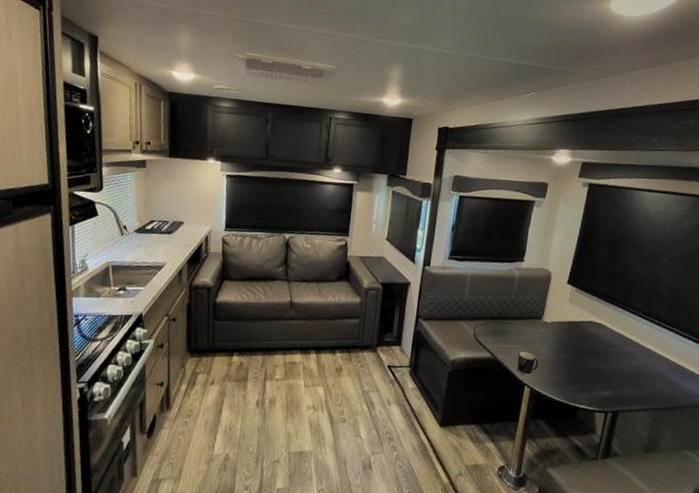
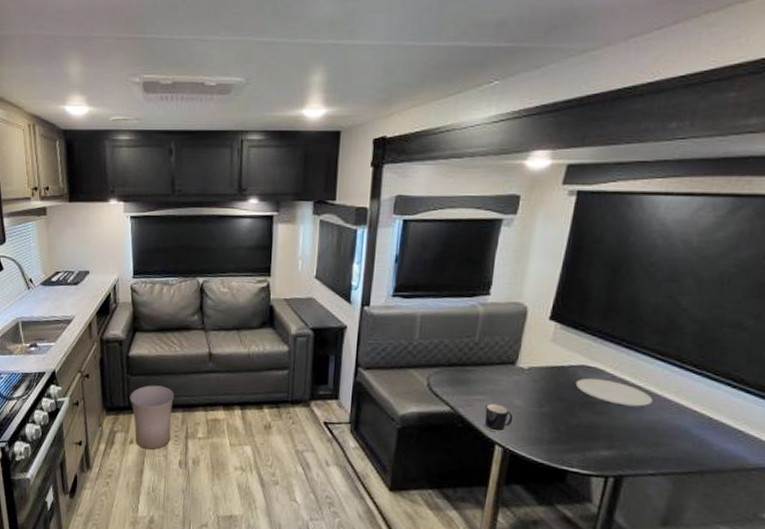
waste bin: none [213,329,256,390] -> present [130,385,174,450]
plate: none [585,331,640,356] -> present [575,378,653,407]

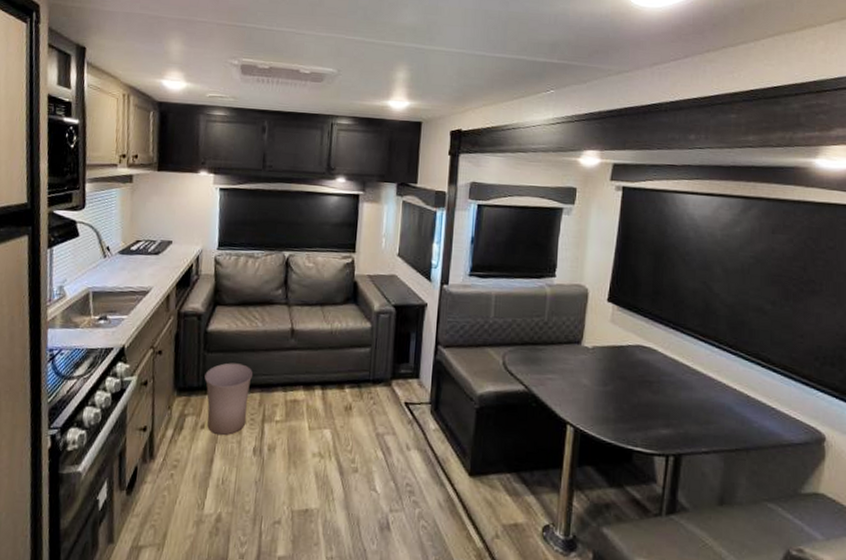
mug: present [484,403,513,433] -> none [556,382,582,412]
plate: present [575,378,653,407] -> none [633,357,700,386]

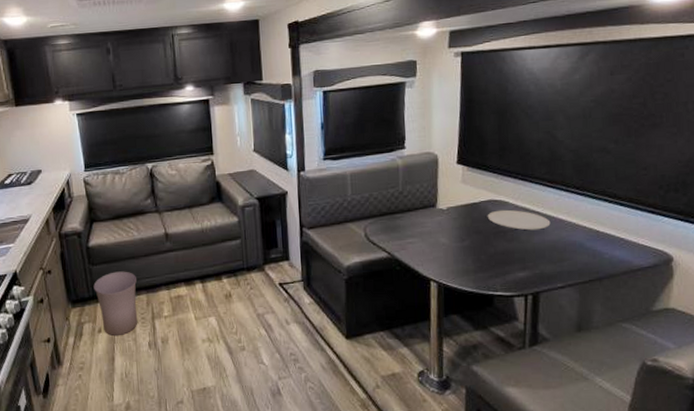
plate: none [633,357,700,386] -> present [487,209,551,231]

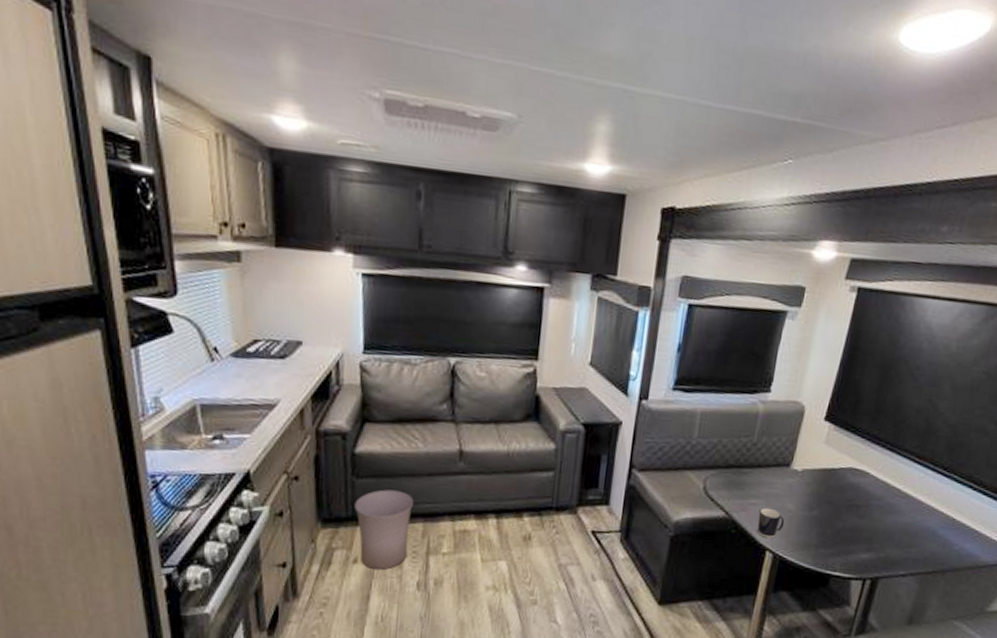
mug: none [417,244,442,270] -> present [757,507,785,538]
plate: present [487,209,551,231] -> none [843,480,909,510]

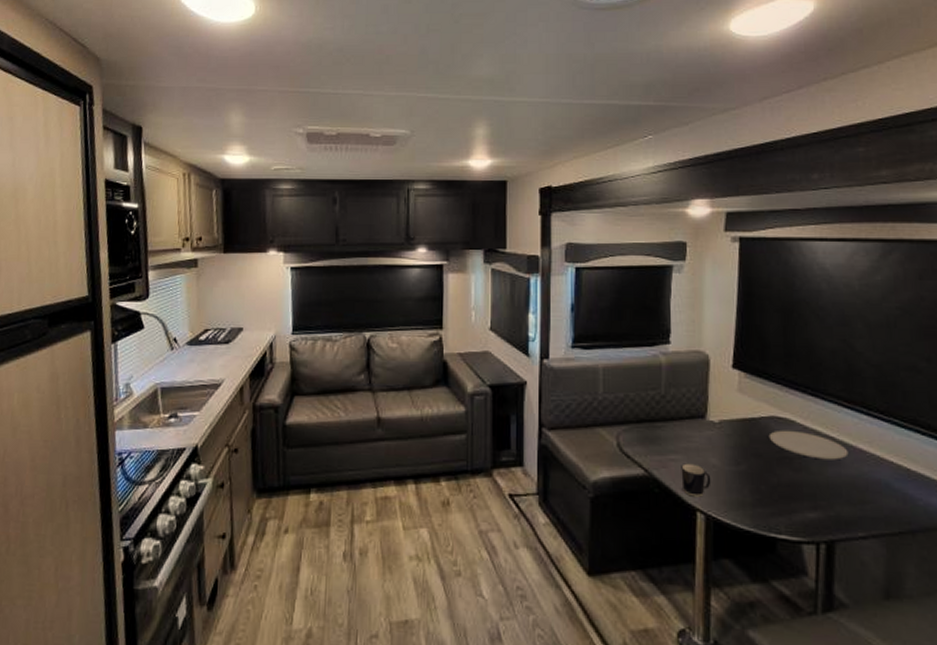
waste bin: present [354,489,413,570] -> none [285,458,337,539]
plate: none [843,480,909,510] -> present [768,430,849,460]

